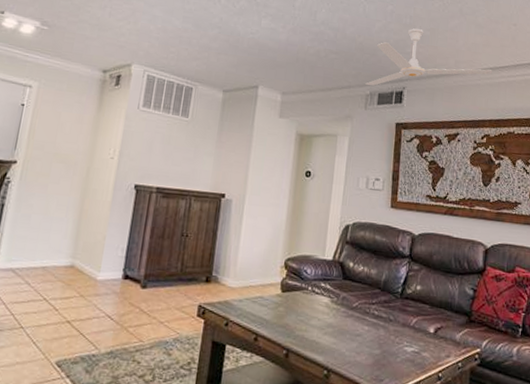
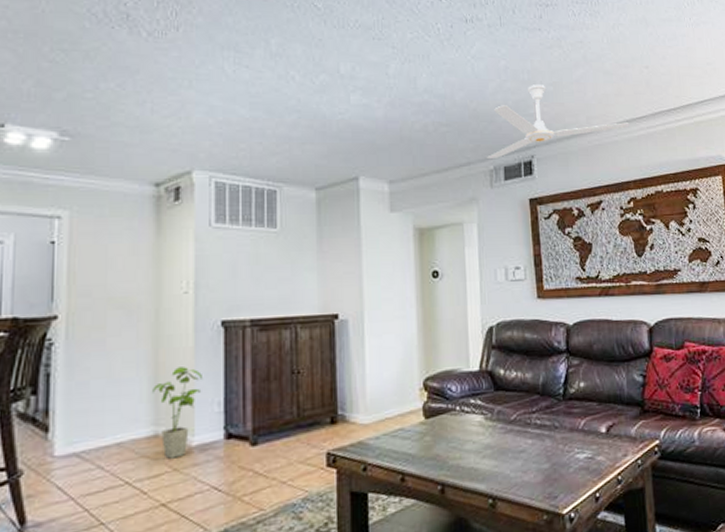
house plant: none [75,215,114,287] -> present [153,367,202,459]

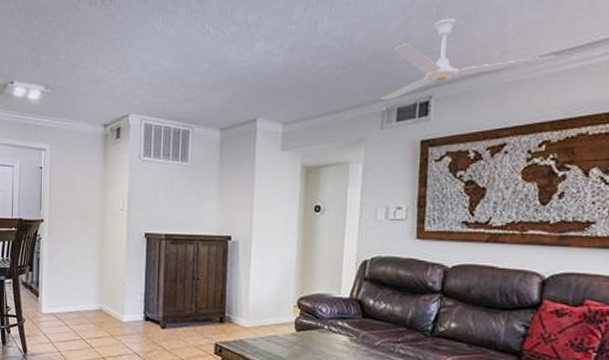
house plant: present [153,367,202,459] -> none [99,264,131,328]

